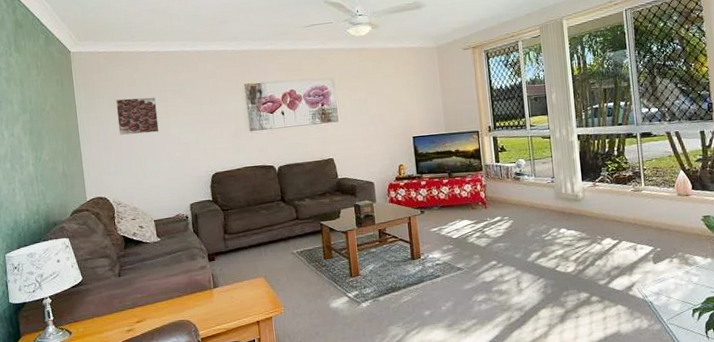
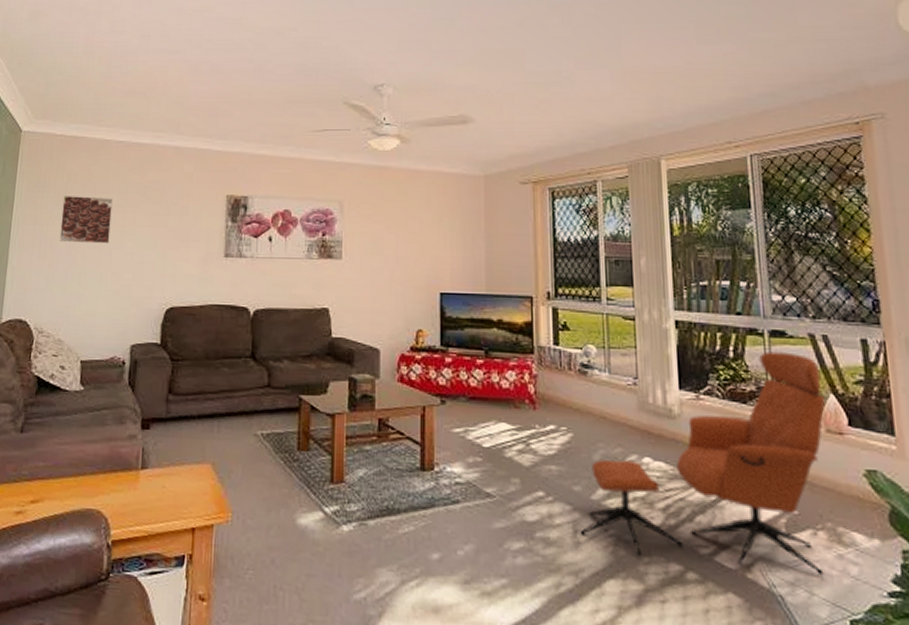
armchair: none [522,146,677,291] -> present [580,351,825,576]

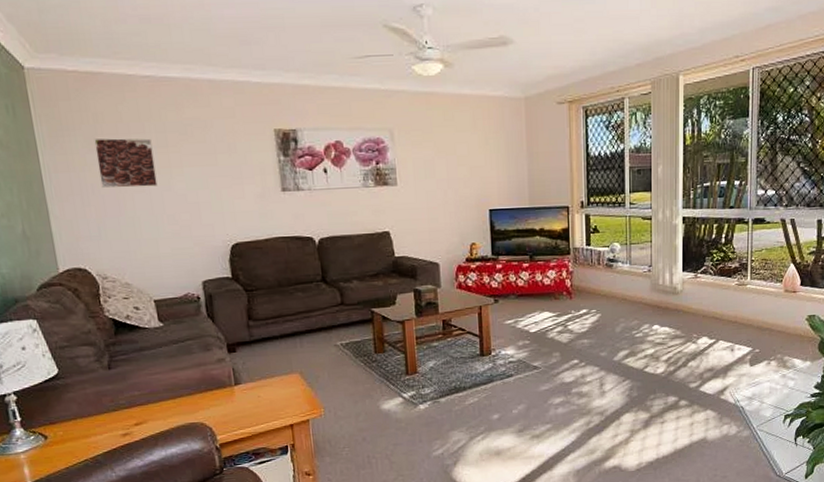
armchair: present [580,351,825,576] -> none [605,235,787,394]

